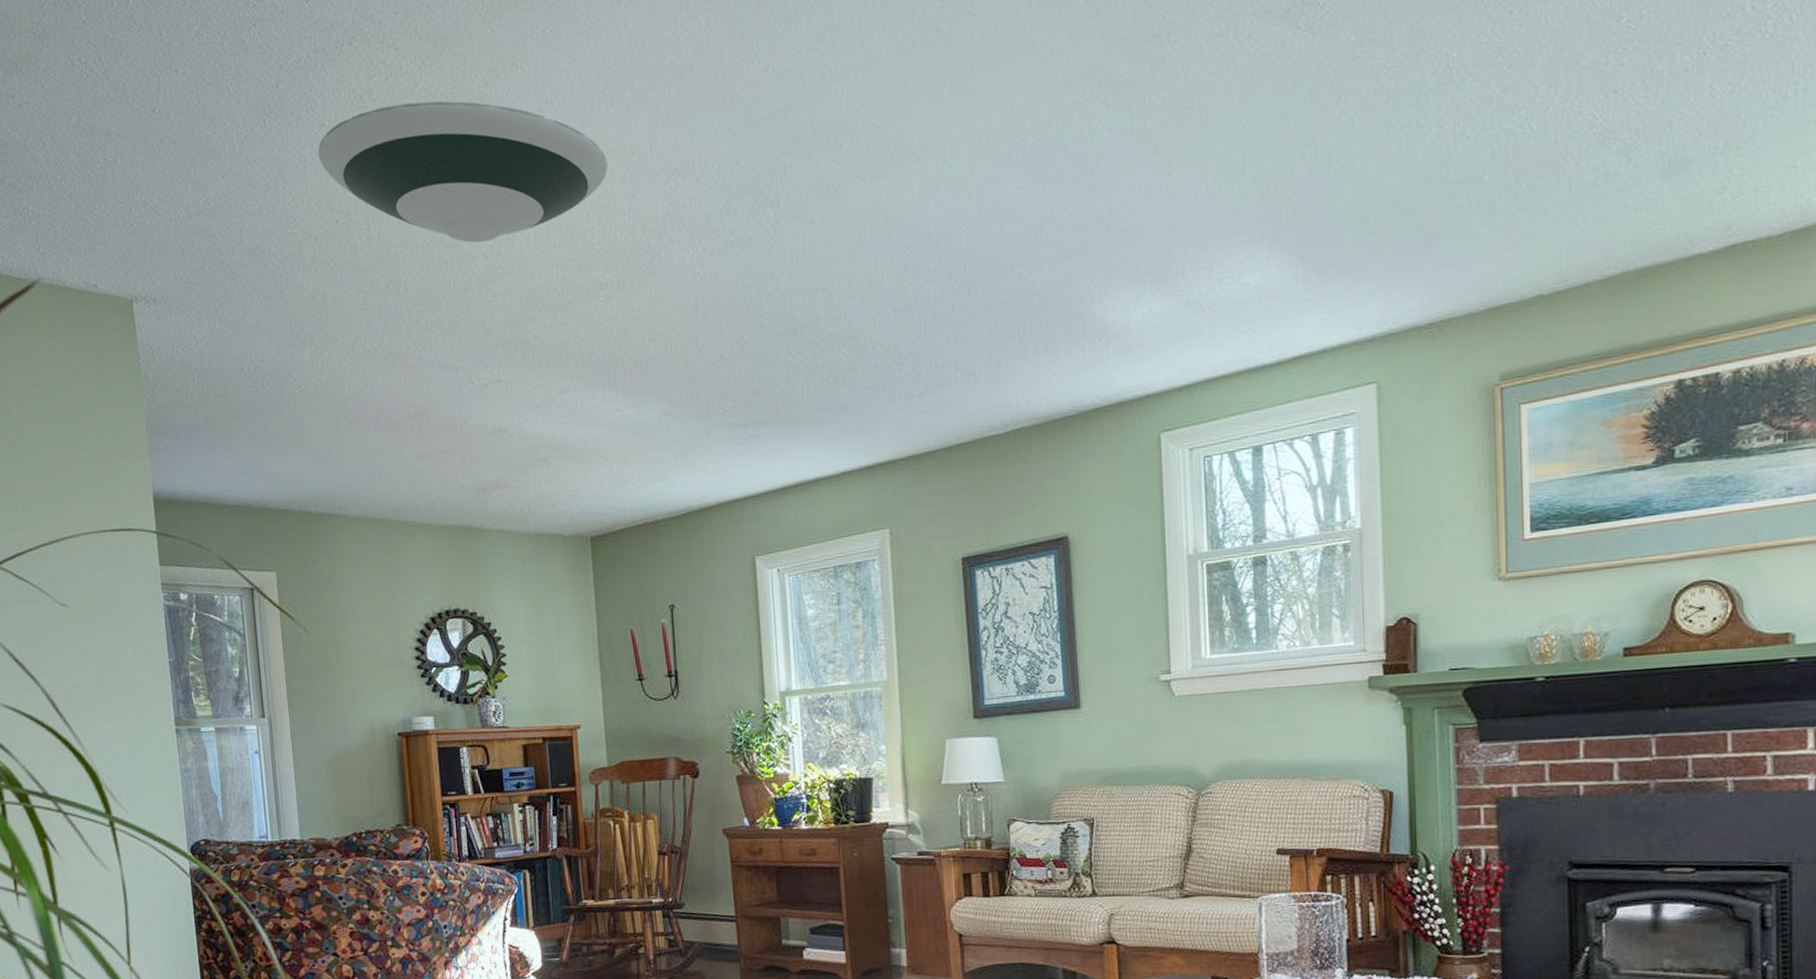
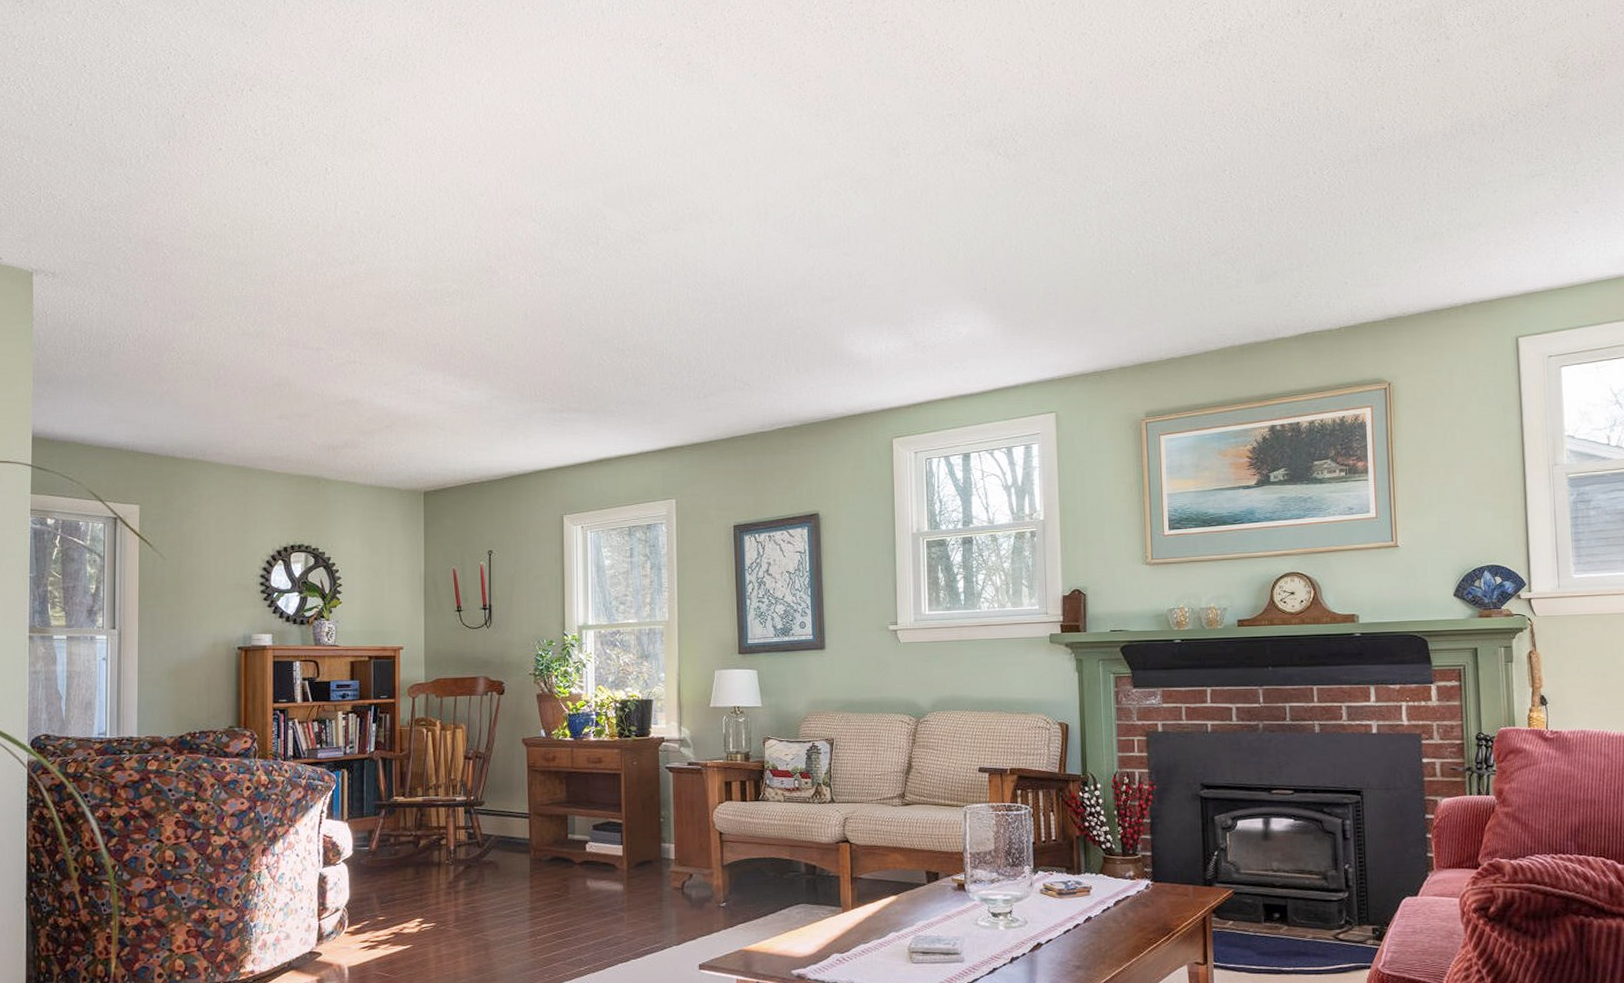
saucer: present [317,100,608,243] -> none [213,139,460,252]

